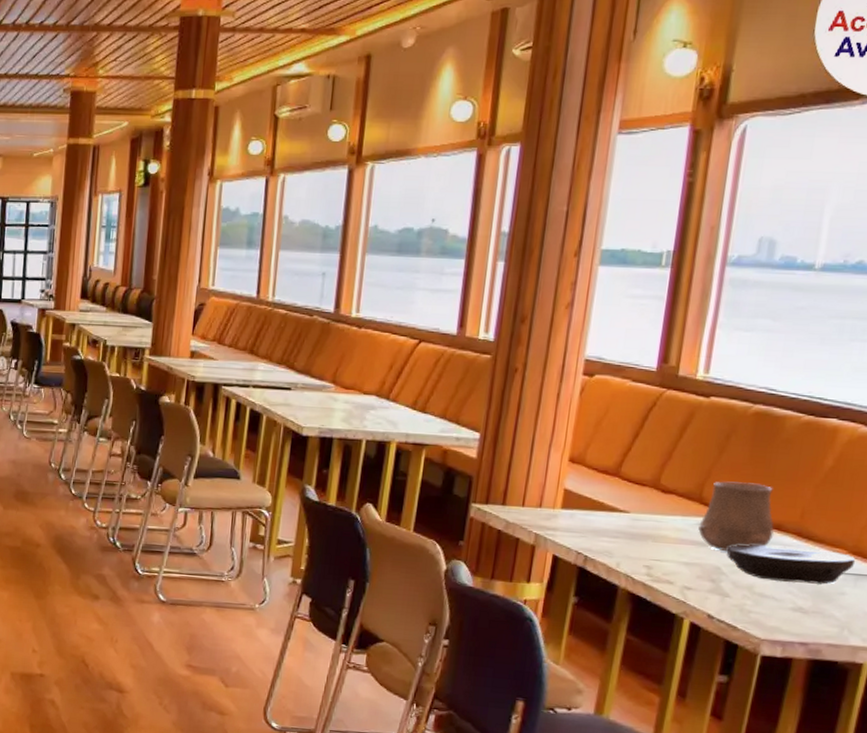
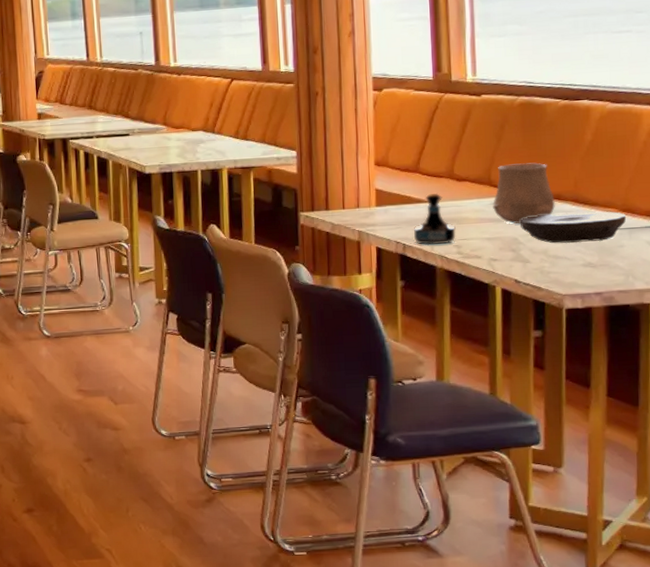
tequila bottle: none [599,502,650,562] -> present [414,192,456,246]

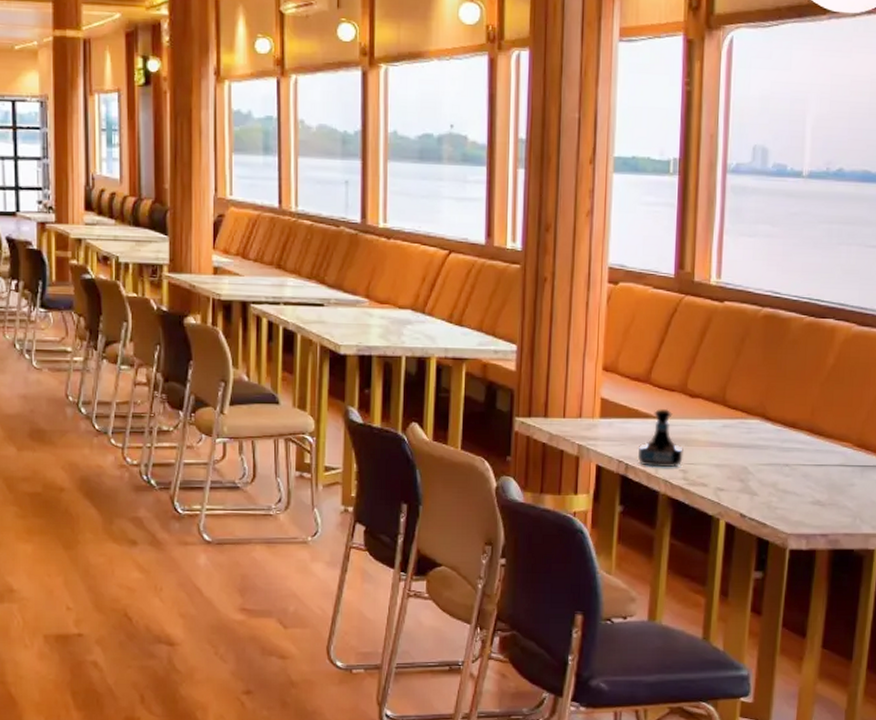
ceramic cup: present [493,162,555,224] -> none [725,383,790,452]
plate: present [519,211,626,244] -> none [751,442,859,477]

